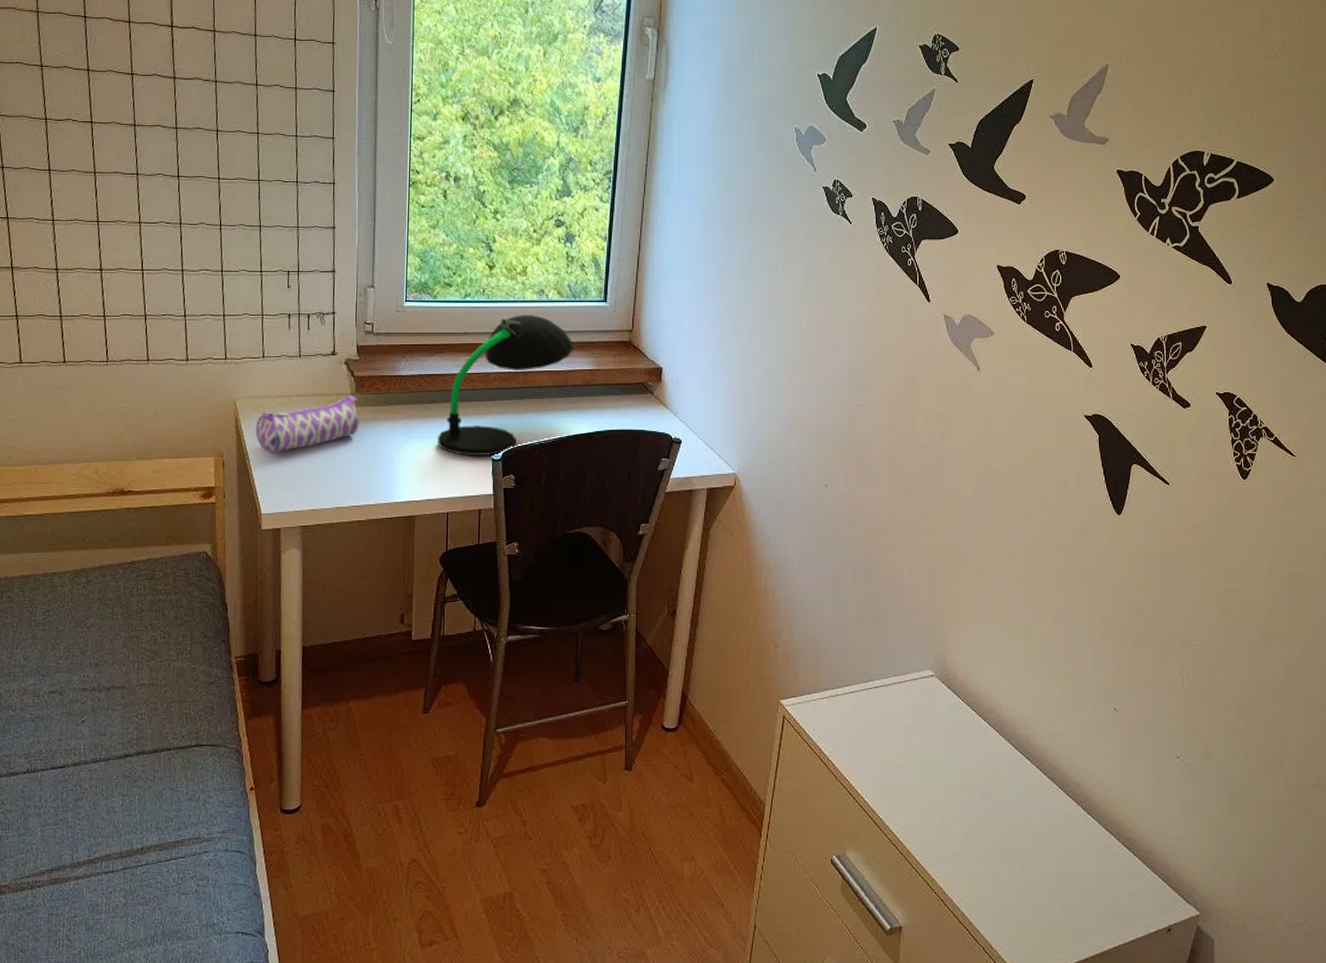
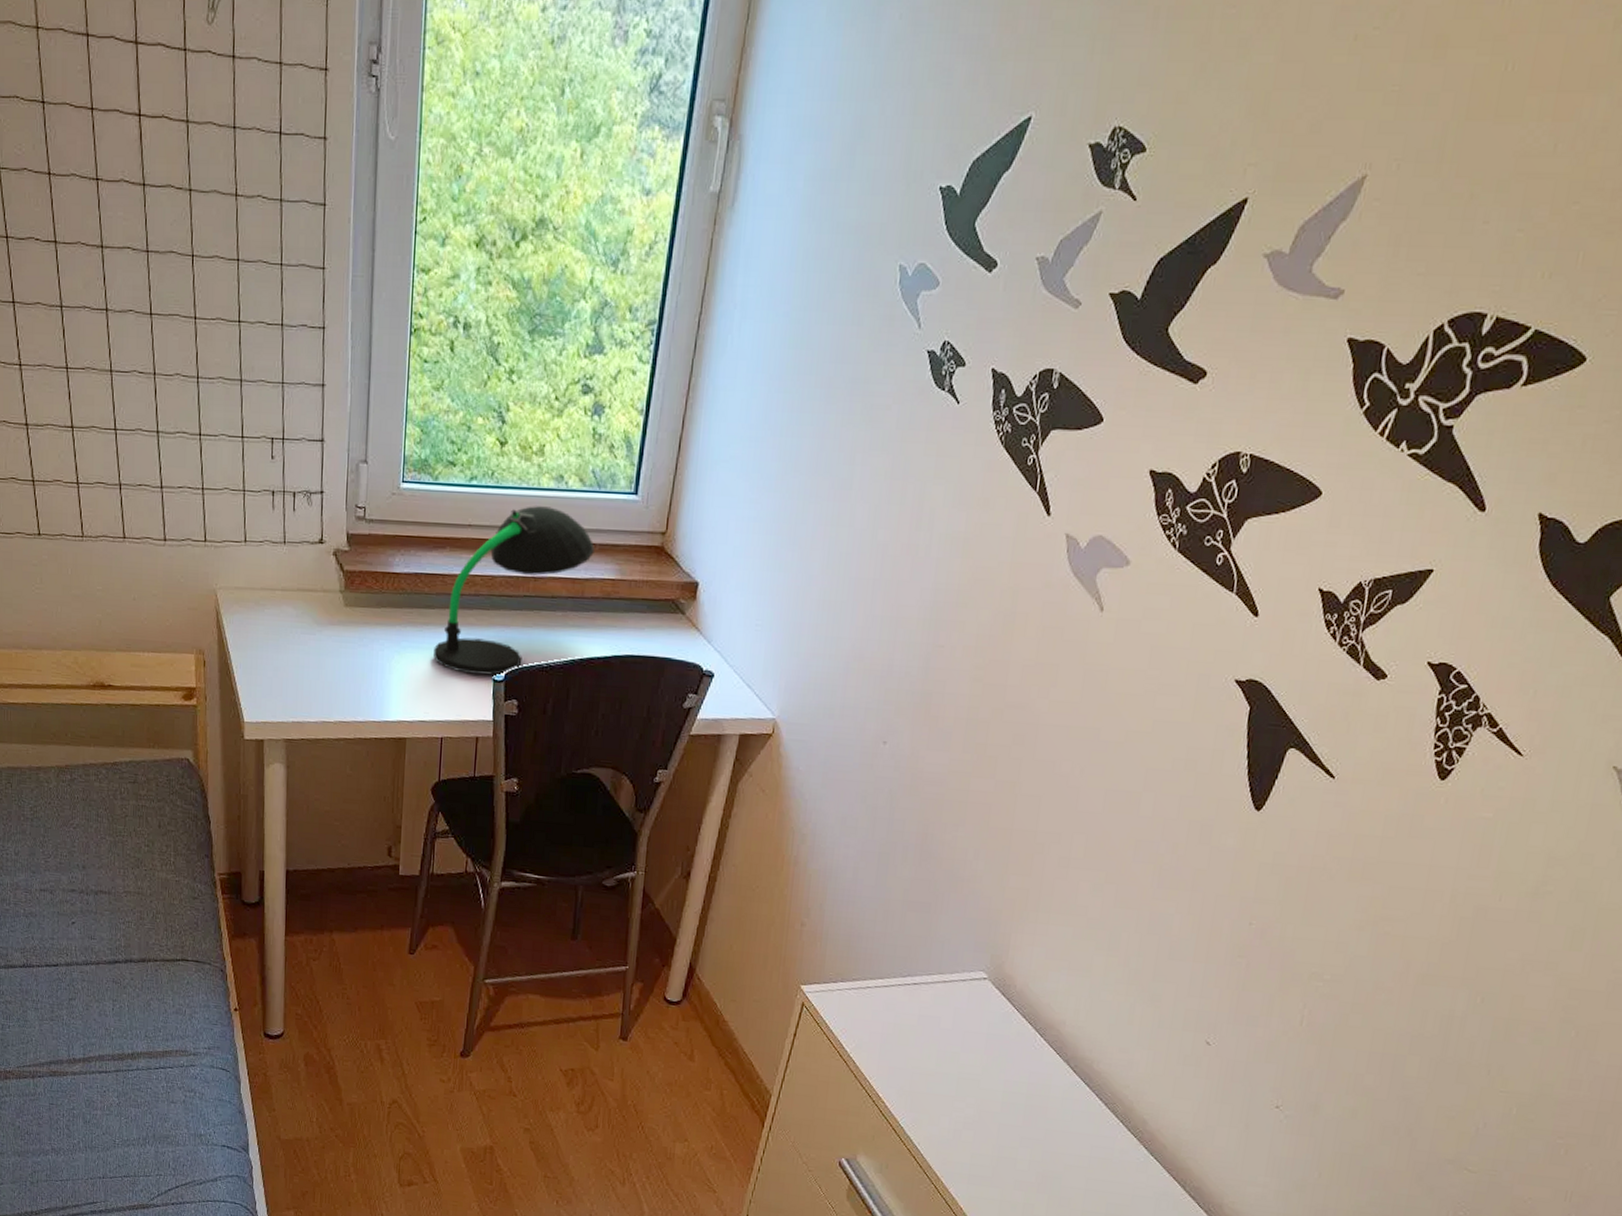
pencil case: present [255,396,359,454] -> none [237,593,348,655]

